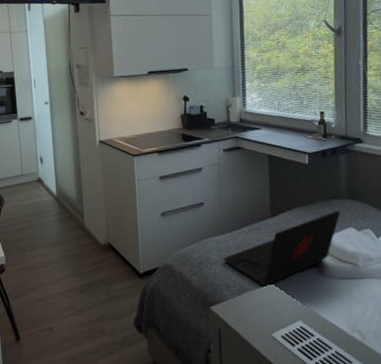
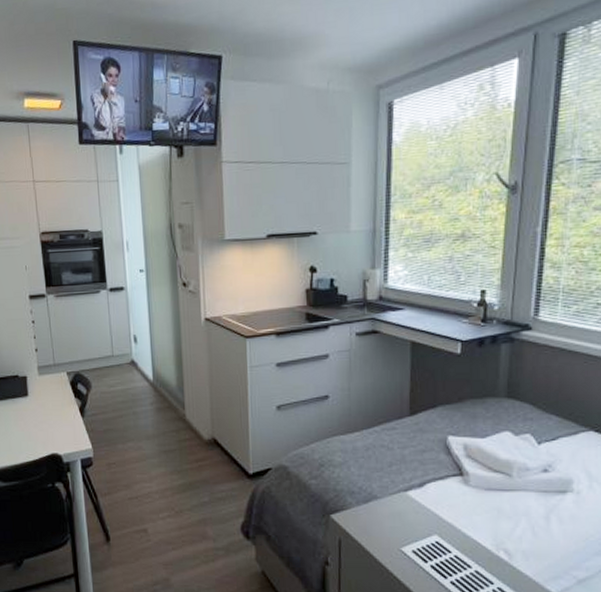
laptop: present [223,210,341,286] -> none [349,411,495,495]

